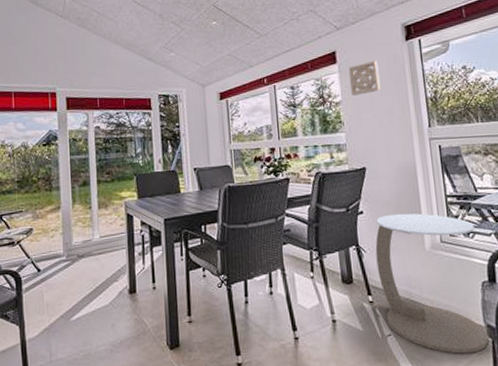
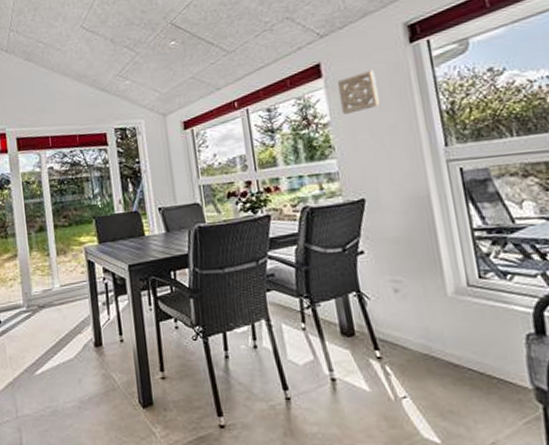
side table: present [375,213,488,354] -> none [381,251,539,422]

